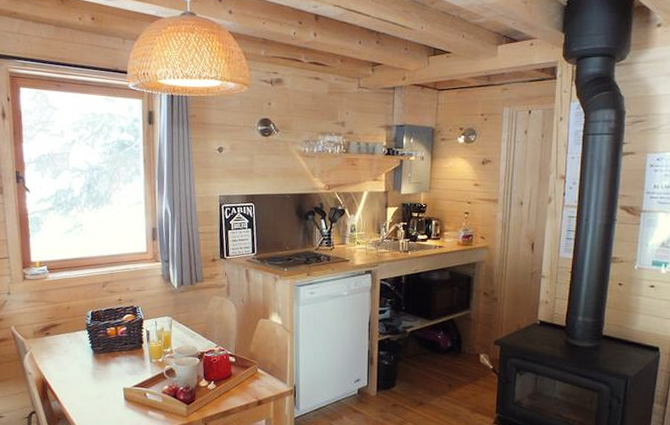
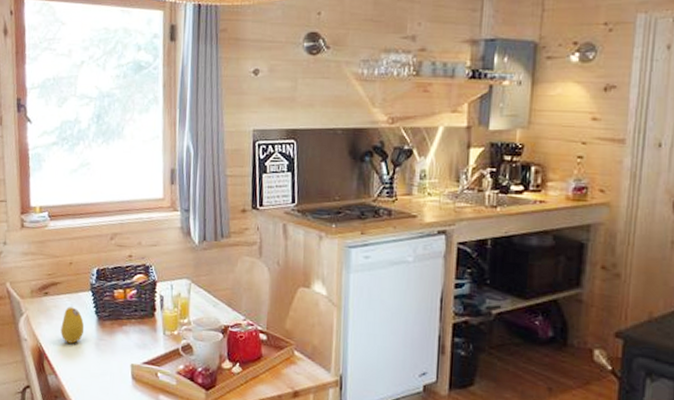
fruit: none [61,344,82,374] -> present [60,307,85,344]

